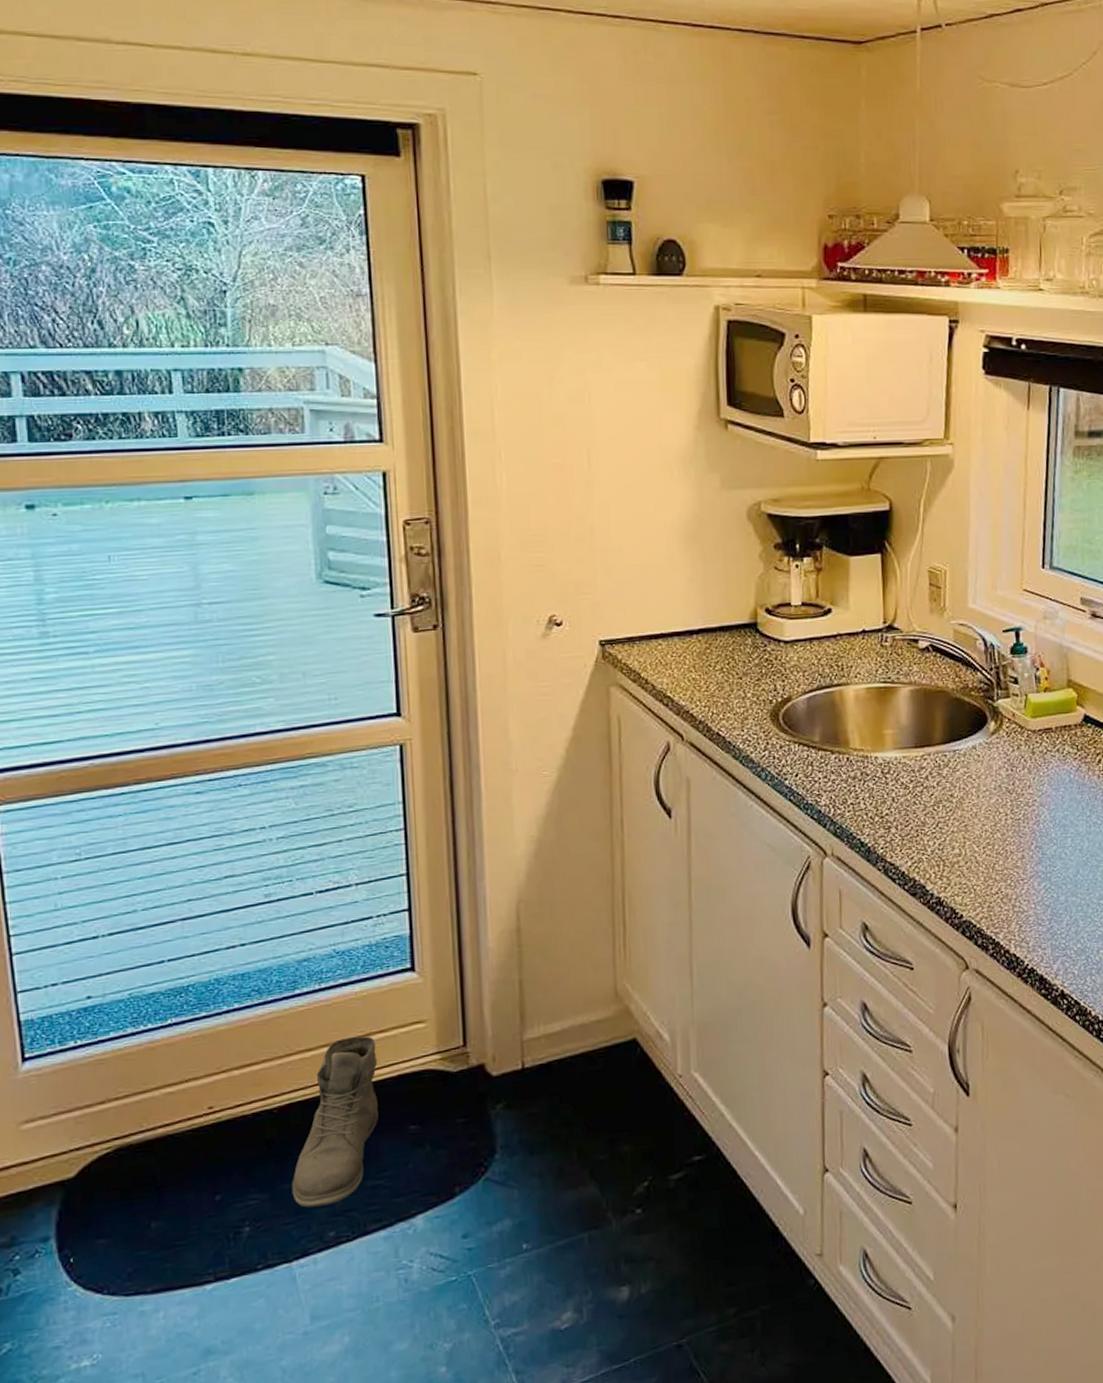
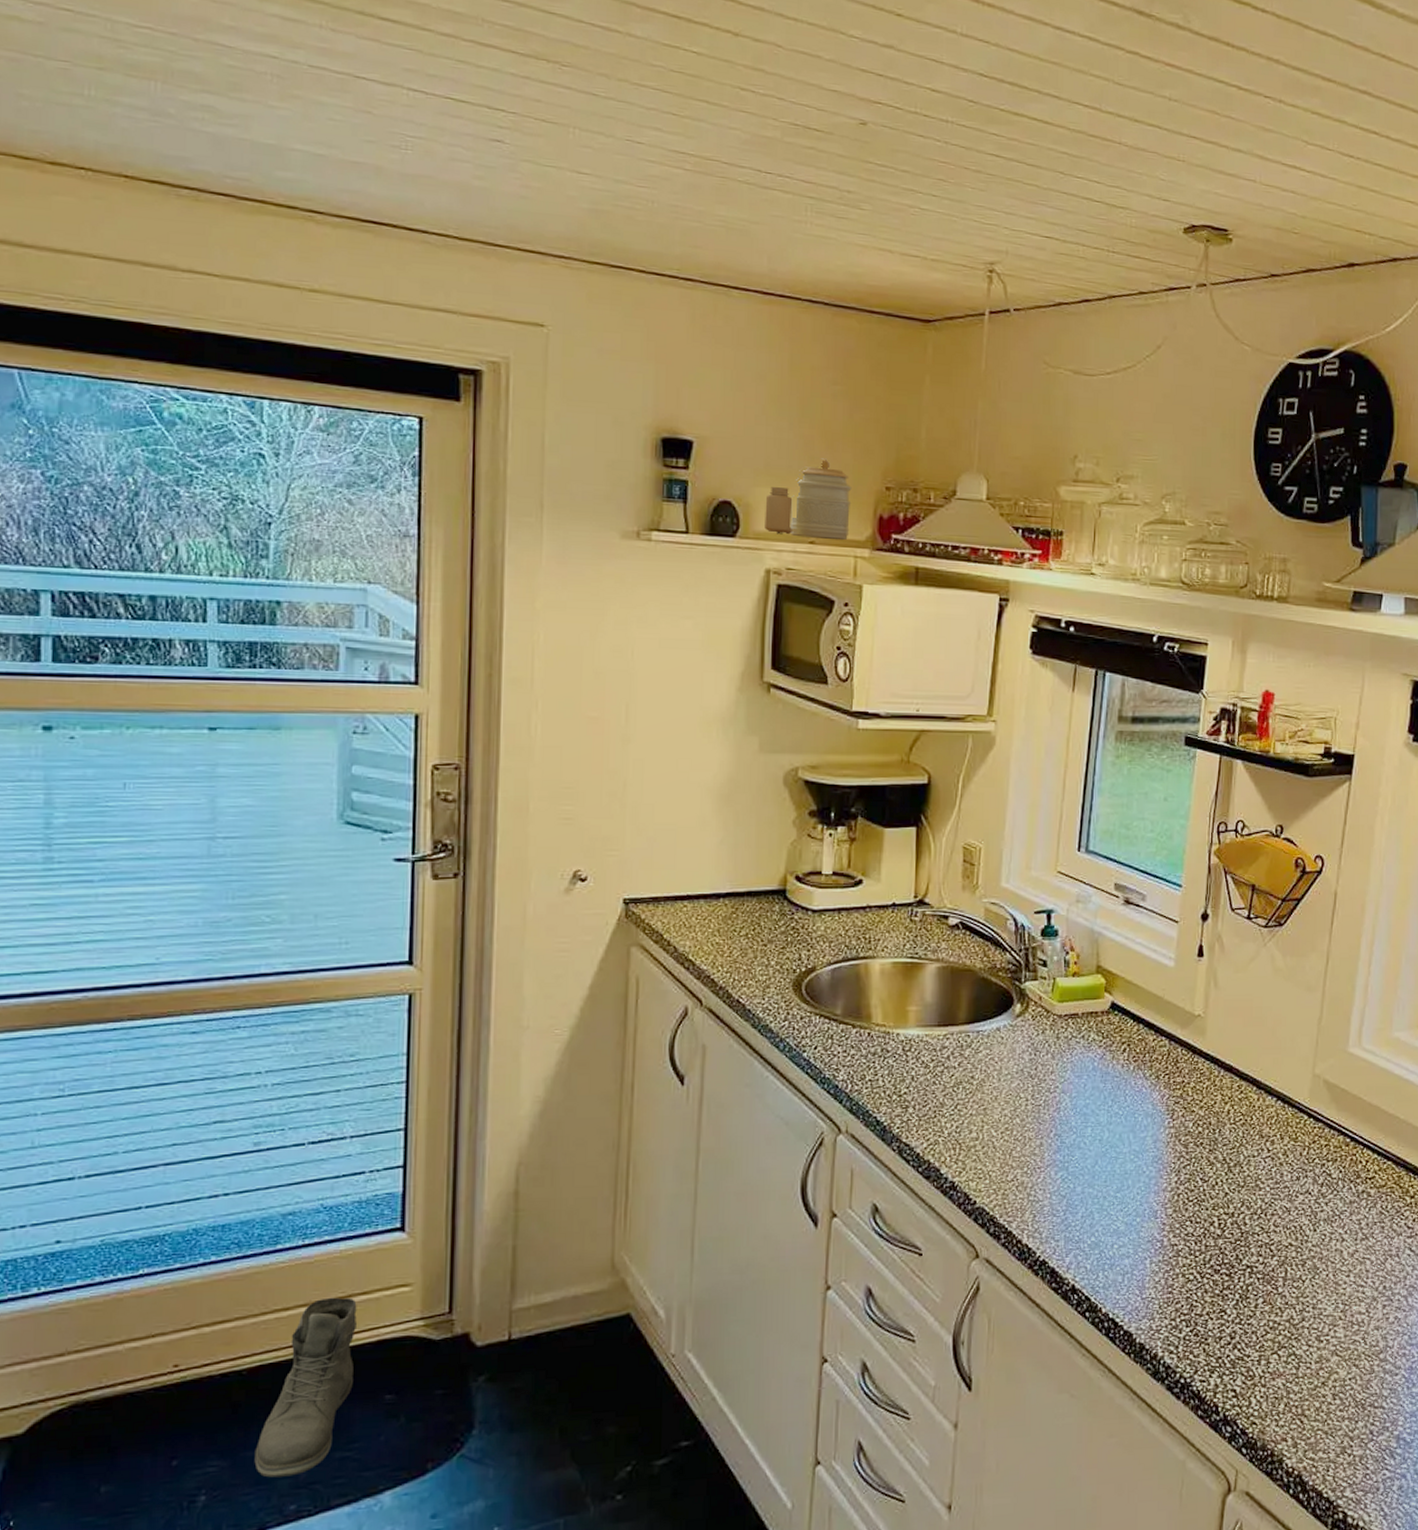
jar: none [709,222,738,270] -> present [765,487,793,535]
jar: none [735,190,795,272] -> present [789,458,852,541]

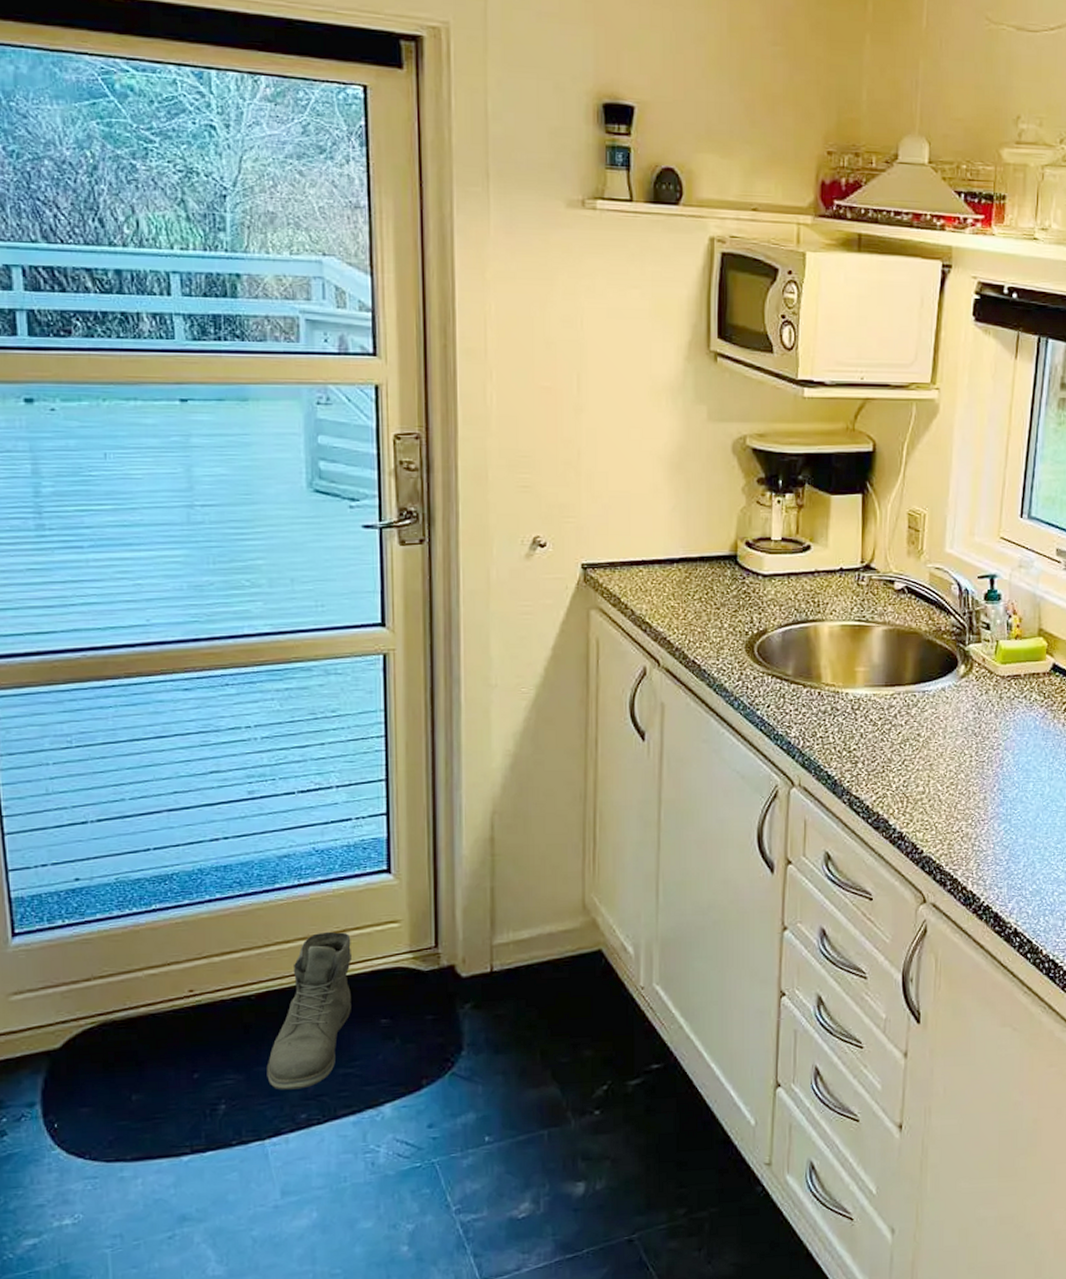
jar: present [765,487,793,535] -> none [708,153,735,202]
jar: present [789,458,852,541] -> none [732,122,793,208]

